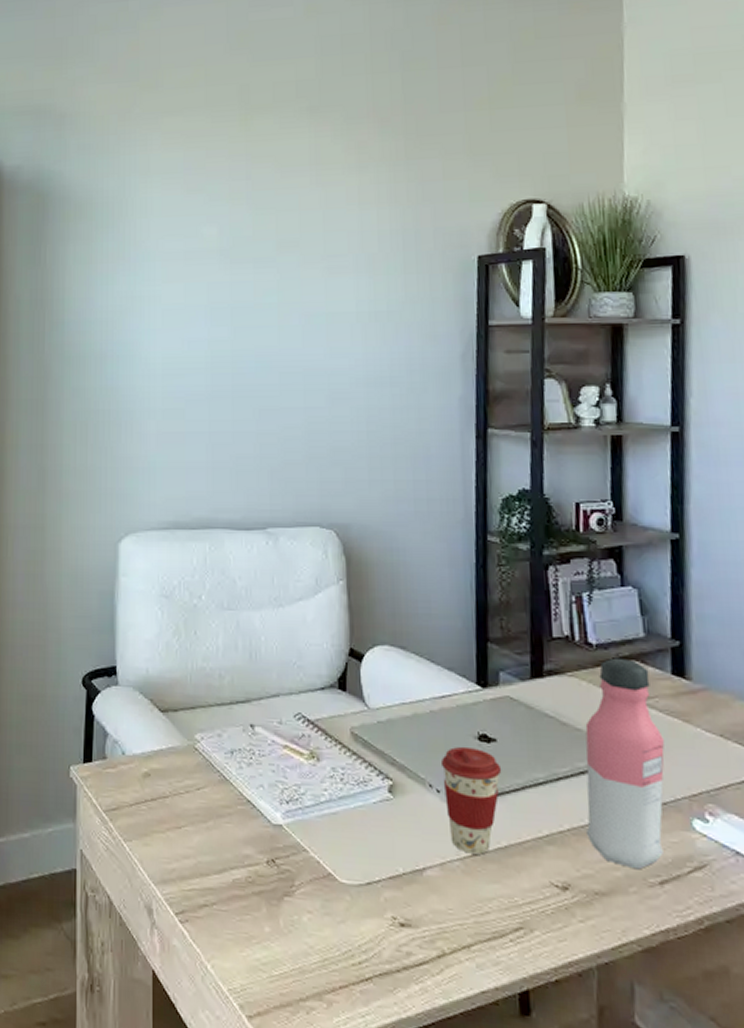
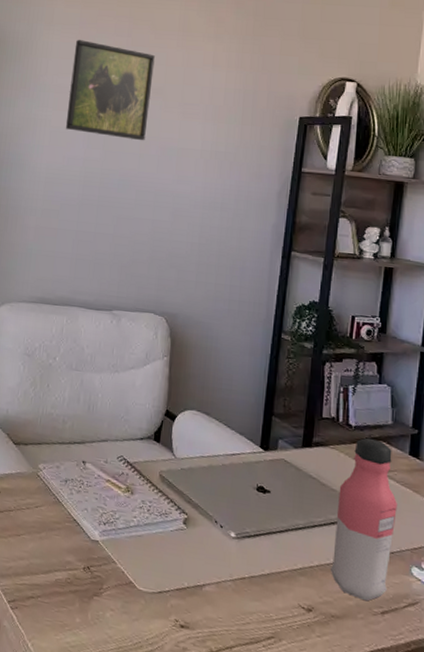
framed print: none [180,190,285,309] -> present [65,40,155,141]
coffee cup: present [442,746,502,855] -> none [226,494,272,578]

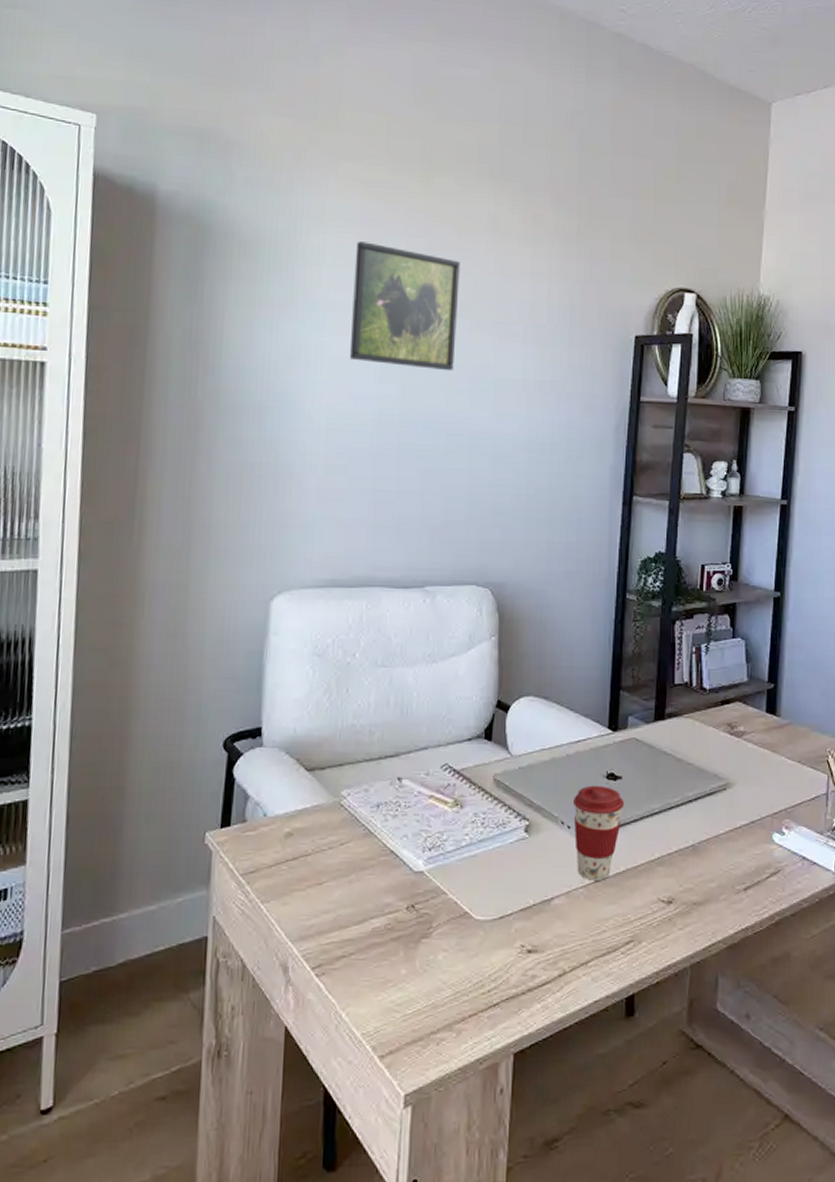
coffee cup: none [226,494,272,578] -> present [574,785,625,881]
water bottle: present [330,438,397,602] -> none [689,700,756,880]

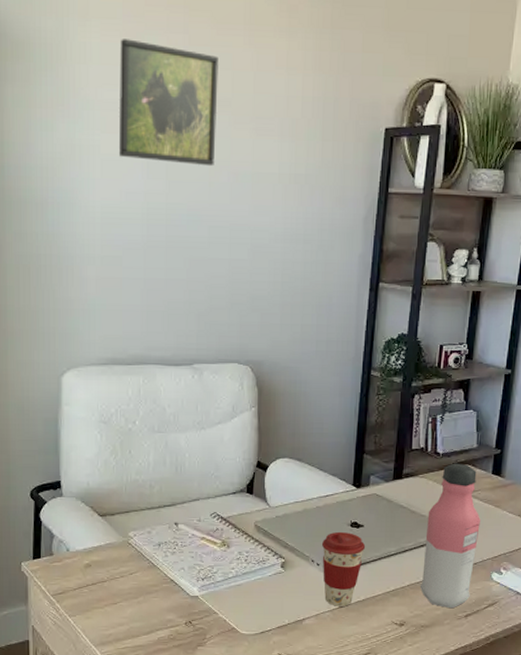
water bottle: none [689,700,756,880] -> present [419,463,480,609]

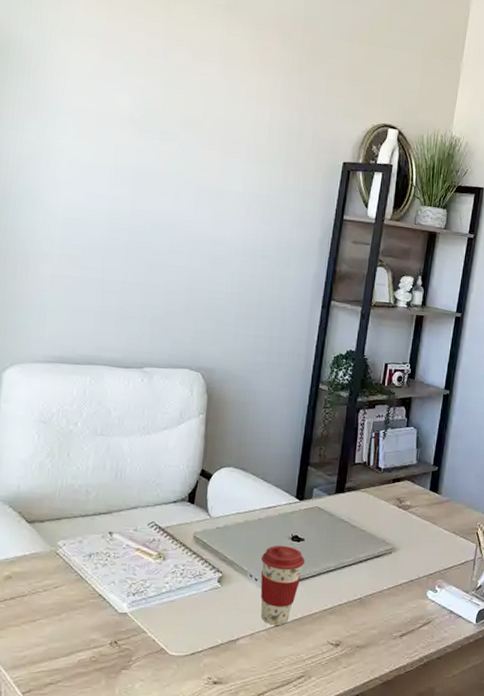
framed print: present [118,39,219,167] -> none [87,56,194,180]
water bottle: present [419,463,480,609] -> none [357,478,418,628]

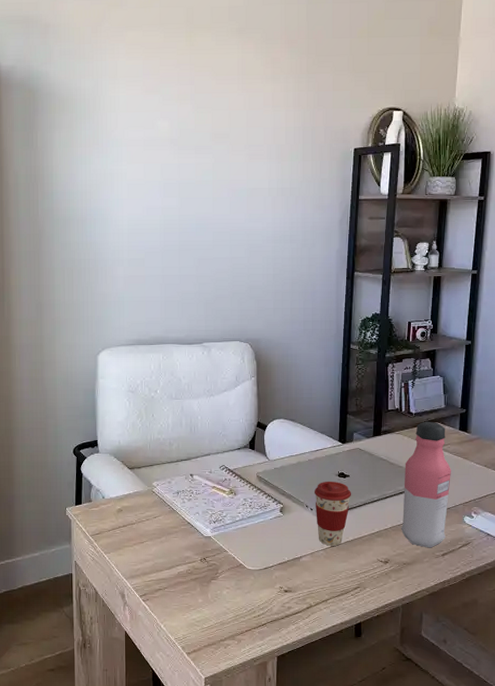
water bottle: none [357,478,418,628] -> present [400,421,451,548]

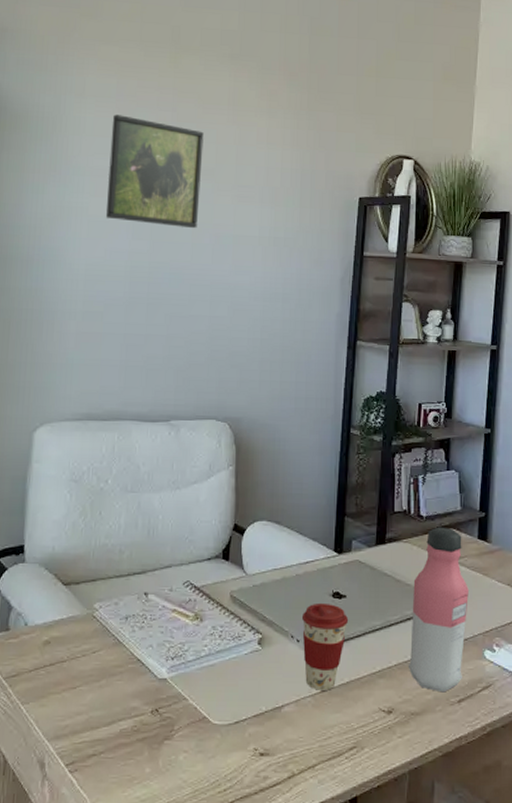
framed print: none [141,91,218,185] -> present [105,114,204,229]

